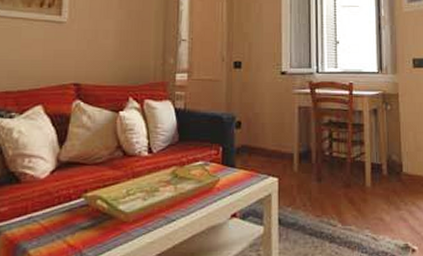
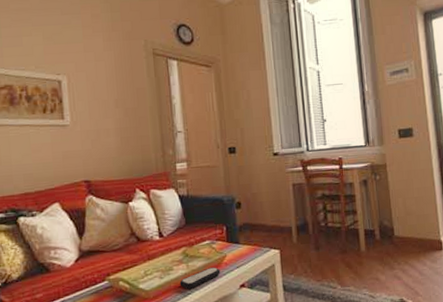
remote control: none [164,192,211,214] -> present [179,267,221,289]

